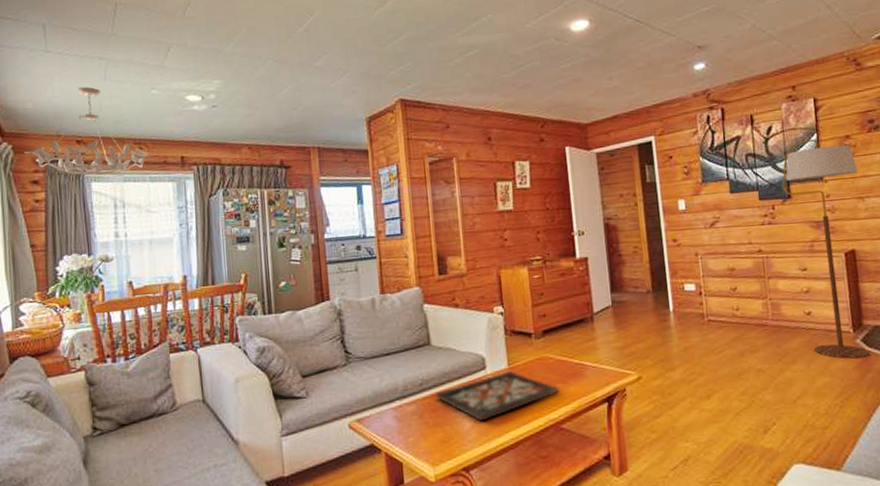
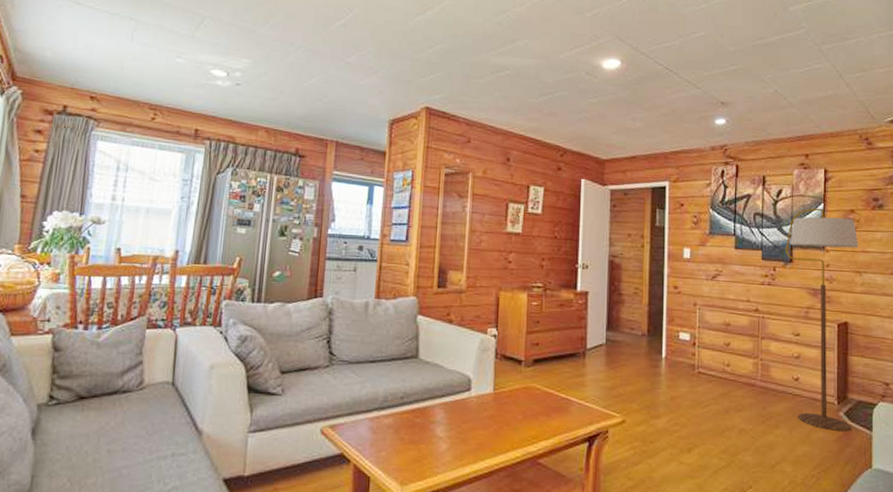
chandelier: present [23,86,155,176] -> none [32,43,168,137]
decorative tray: present [436,371,560,422] -> none [416,396,542,445]

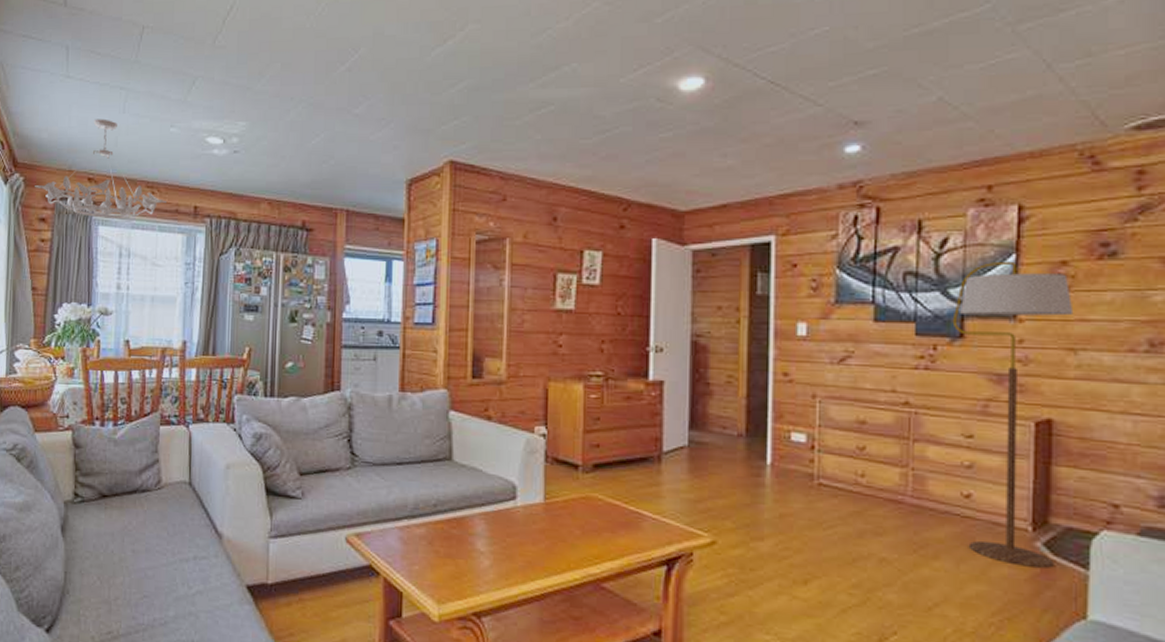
chandelier: none [32,43,168,137] -> present [34,118,166,220]

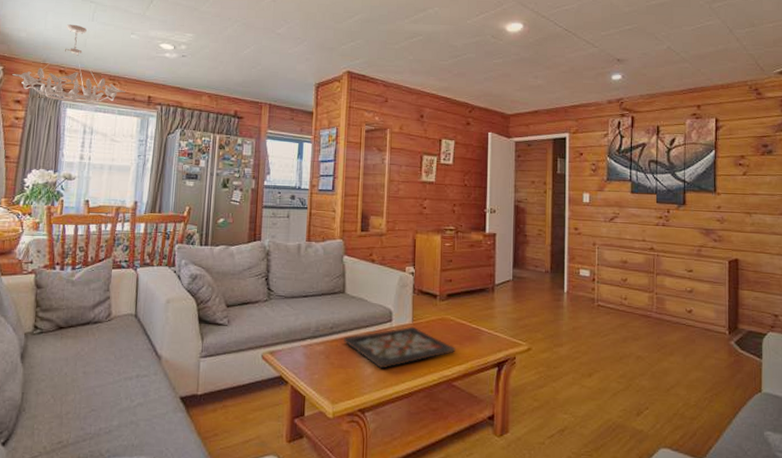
decorative tray: none [452,506,606,562] -> present [344,326,456,369]
floor lamp: present [952,261,1074,568] -> none [678,154,749,359]

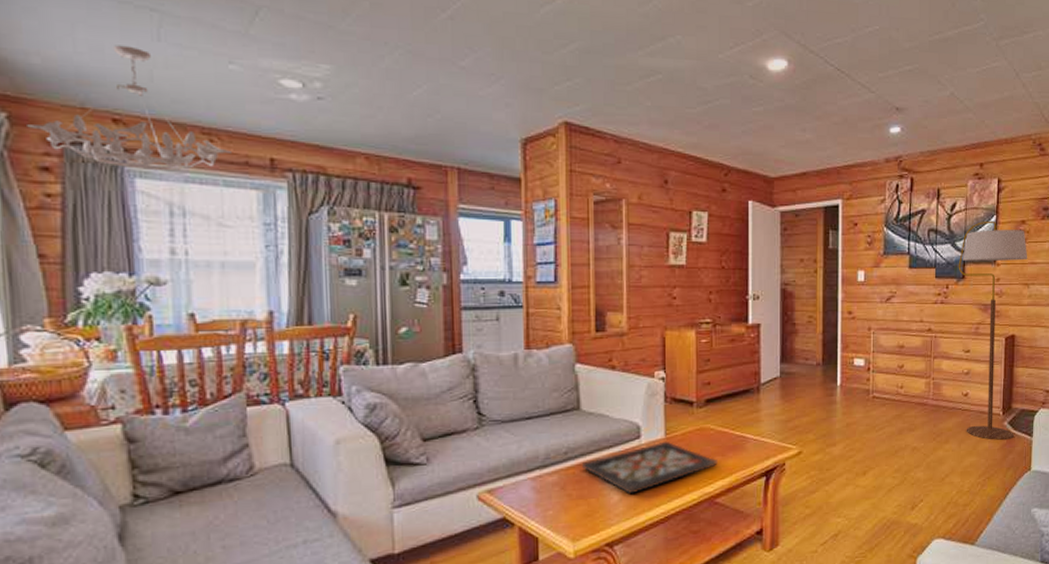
floor lamp: none [678,154,749,359] -> present [958,220,1028,440]

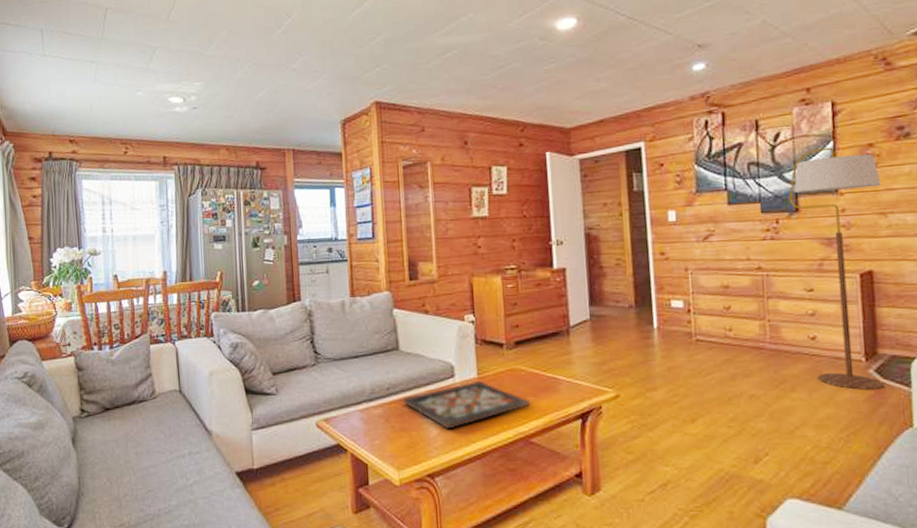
chandelier: present [25,45,231,172] -> none [22,88,139,174]

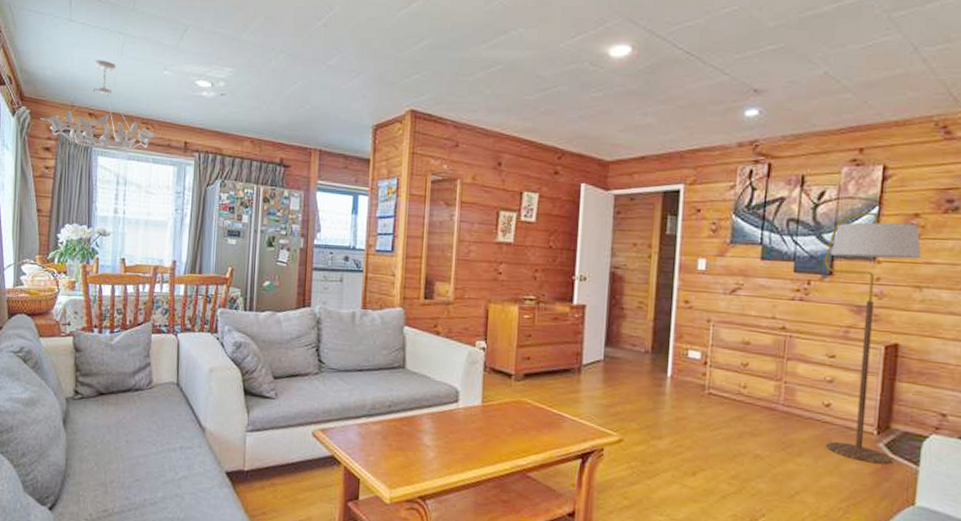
chandelier: none [22,88,139,174] -> present [39,60,160,151]
decorative tray: present [403,380,531,430] -> none [403,408,532,454]

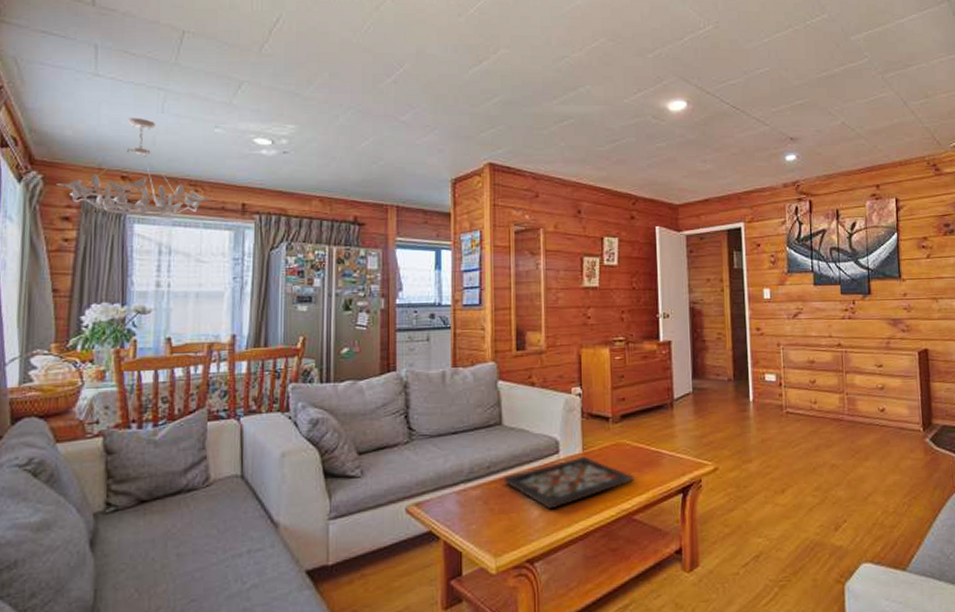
decorative tray: none [403,408,532,454] -> present [504,456,634,510]
floor lamp: present [824,212,922,465] -> none [863,238,938,458]

